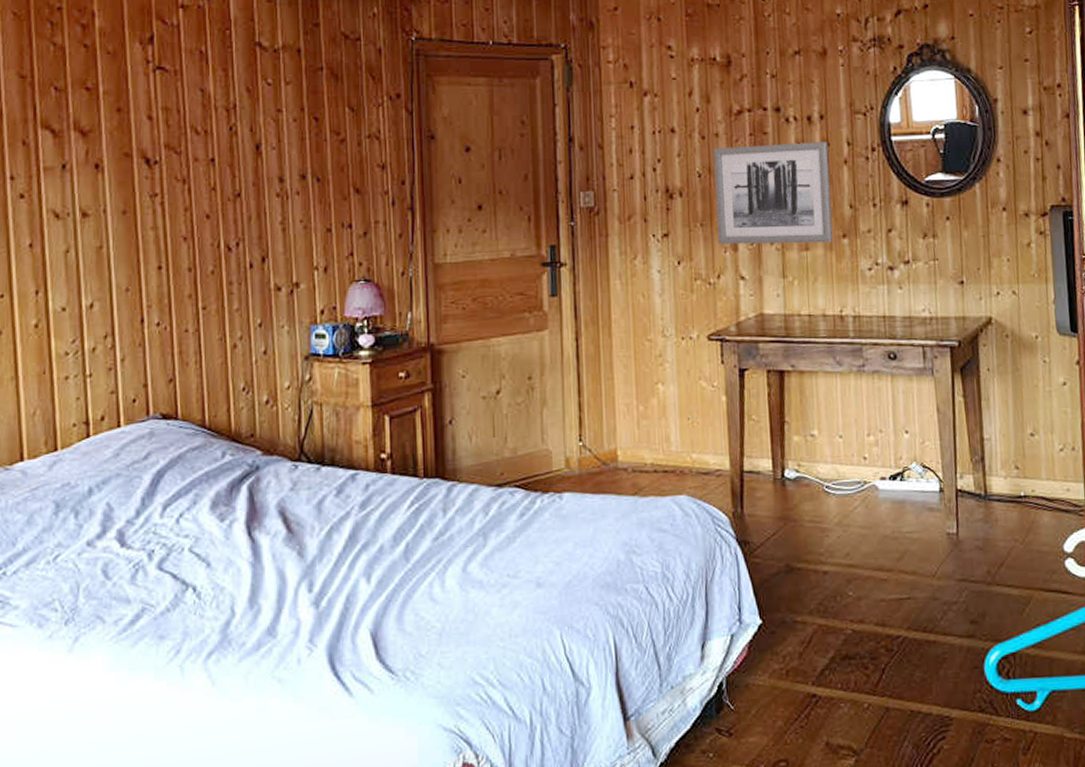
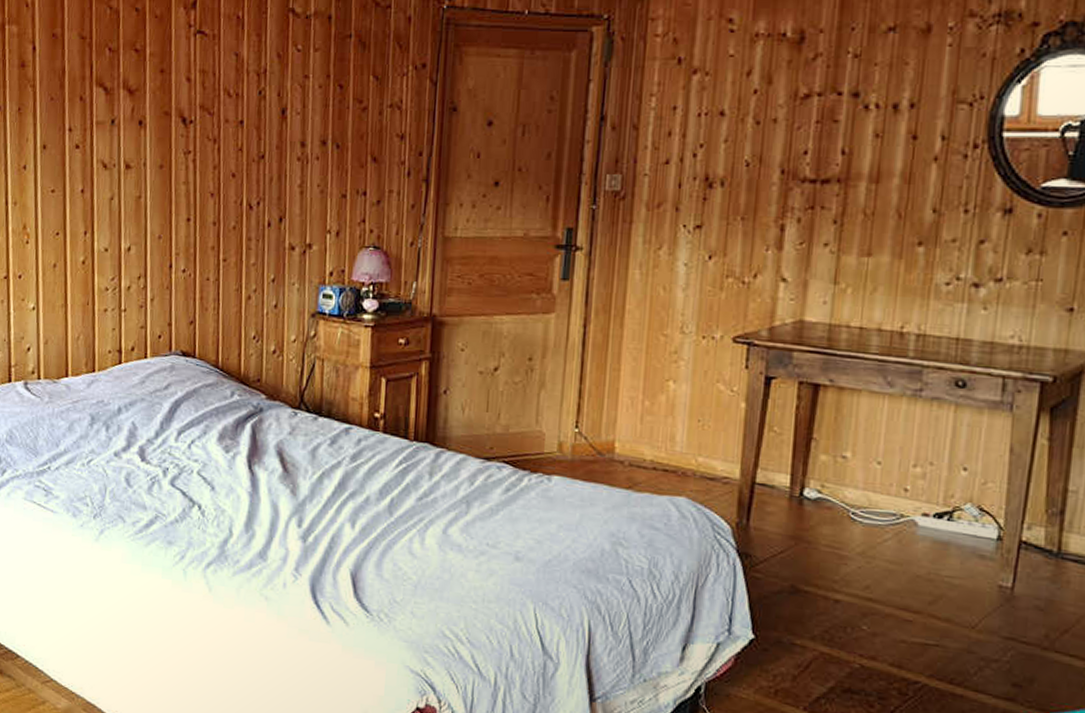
wall art: present [713,142,833,245] -> none [760,133,916,250]

